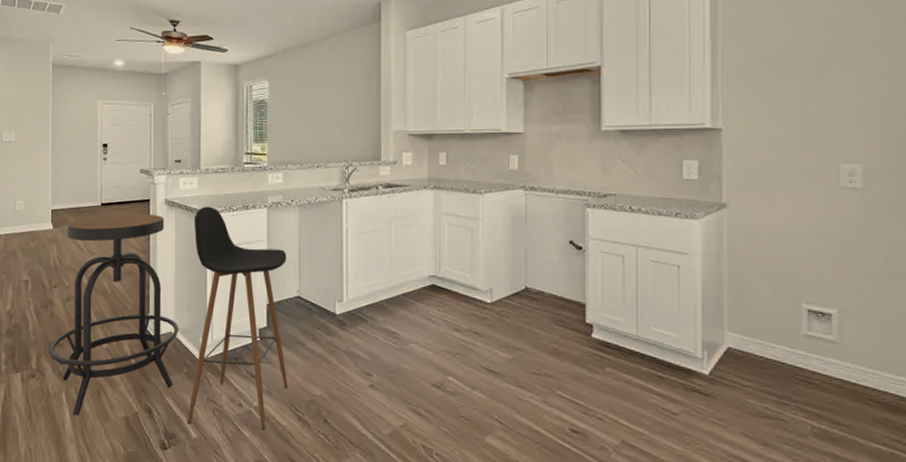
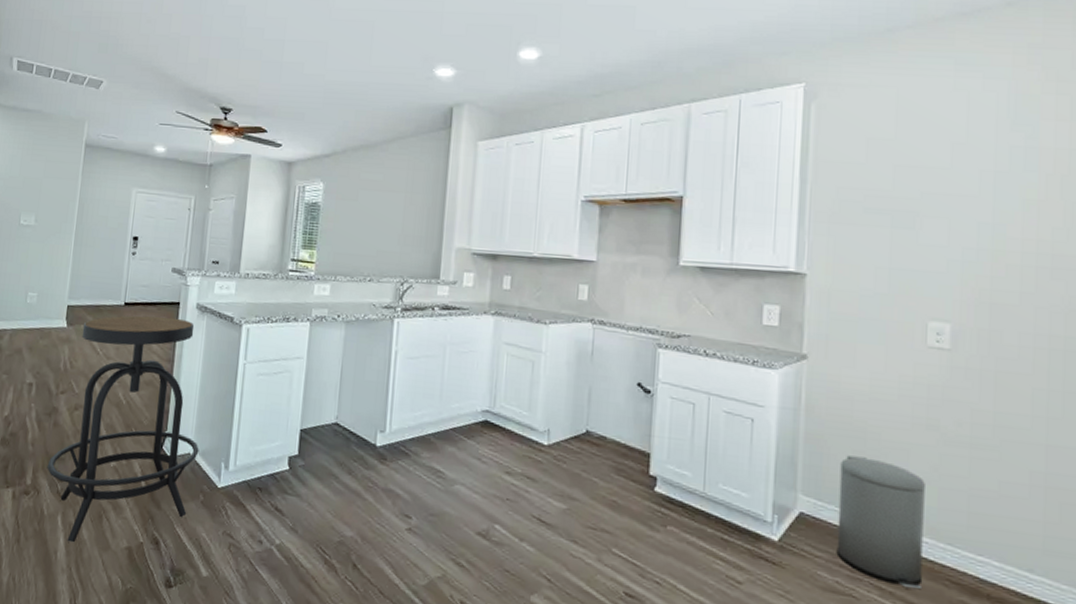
bar stool: present [187,206,288,430] -> none [197,314,328,573]
pedal bin: none [763,293,847,410] -> present [836,455,925,590]

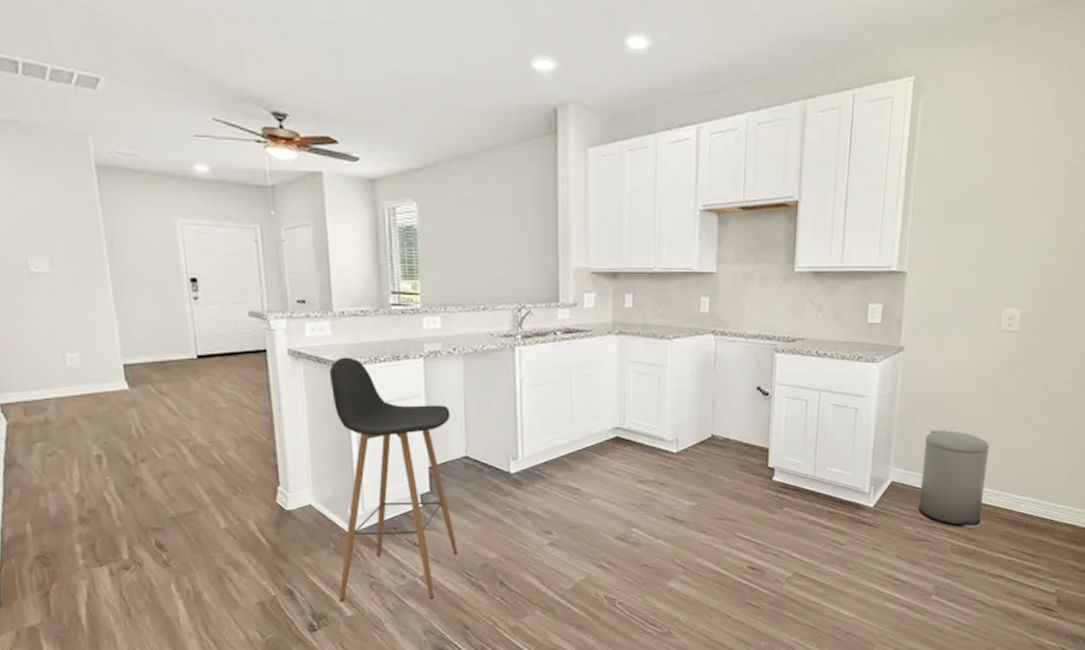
bar stool: present [47,316,199,543] -> none [144,367,321,608]
bar stool: none [197,314,328,573] -> present [329,357,458,602]

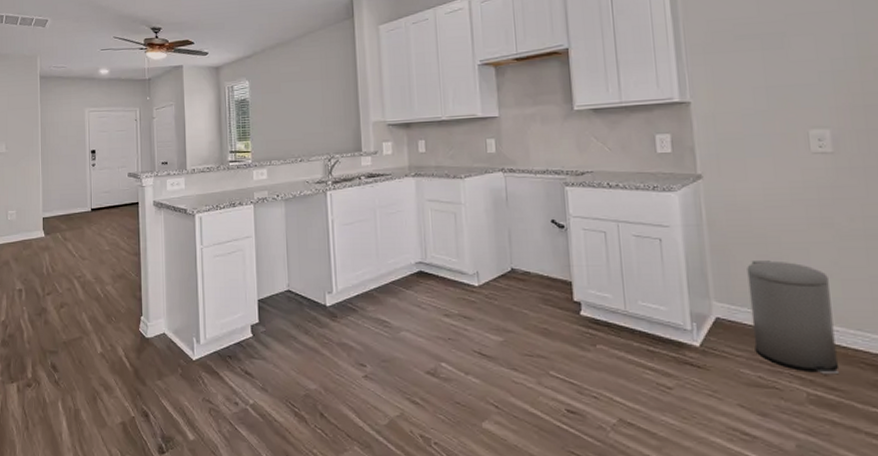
bar stool: present [329,357,458,602] -> none [182,206,283,428]

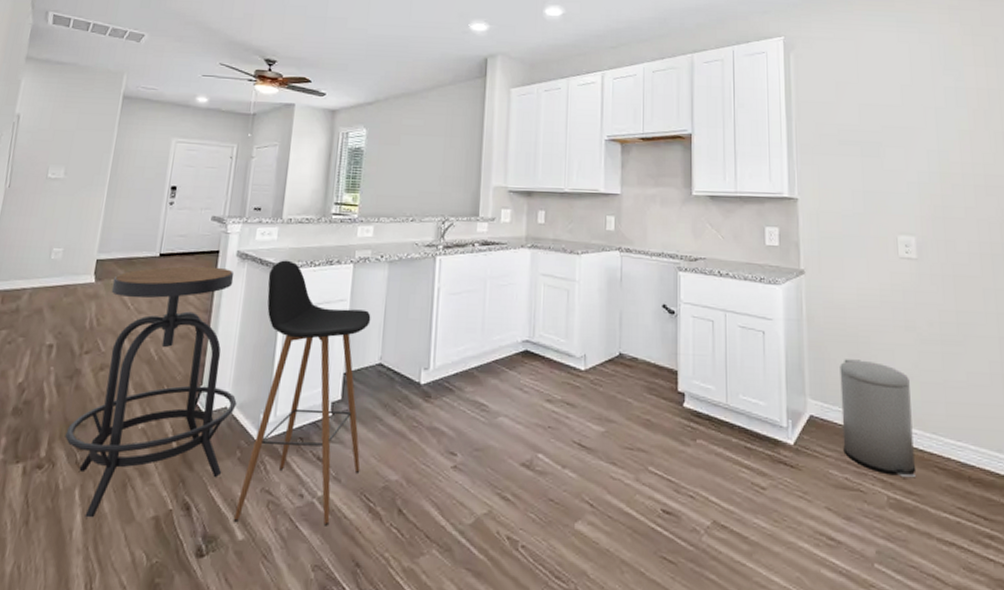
bar stool: none [43,216,172,424] -> present [65,266,237,518]
bar stool: none [182,206,283,428] -> present [233,260,371,526]

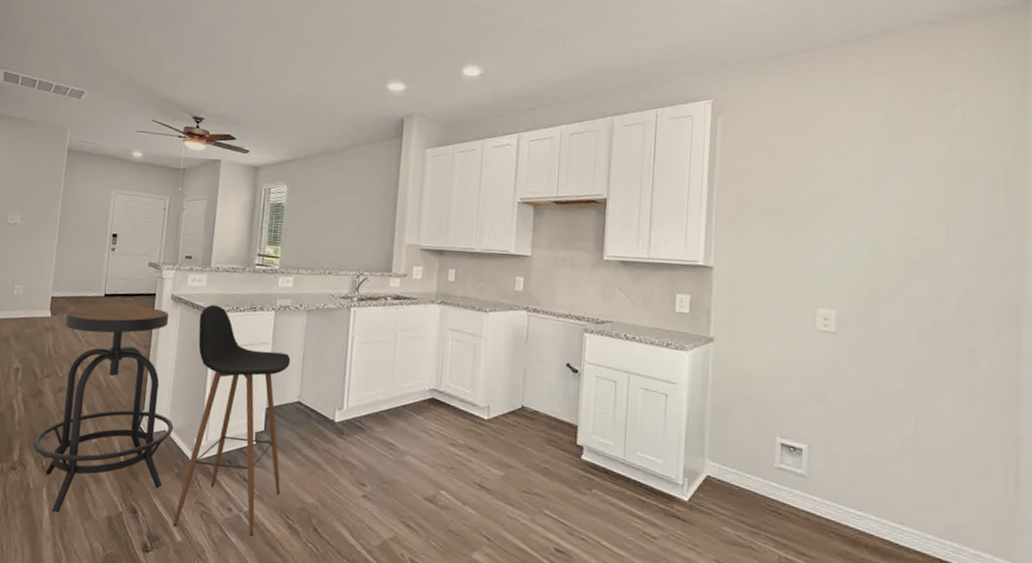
pedal bin: present [840,359,917,479] -> none [738,425,814,542]

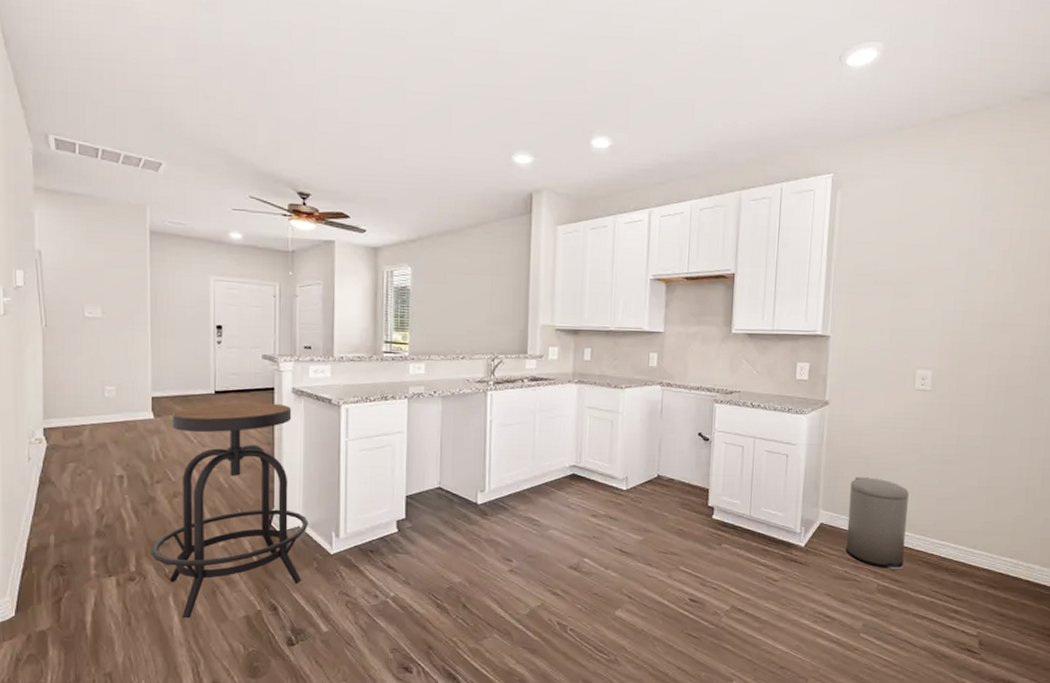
bar stool: present [172,304,291,537] -> none [317,396,428,619]
pedal bin: none [738,425,814,542] -> present [845,477,909,570]

